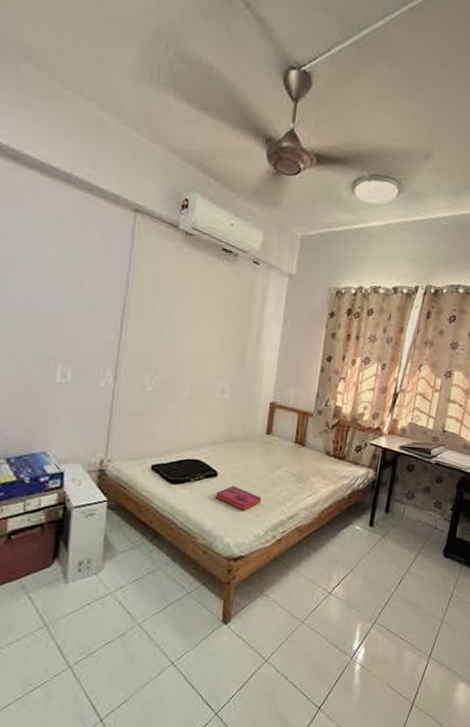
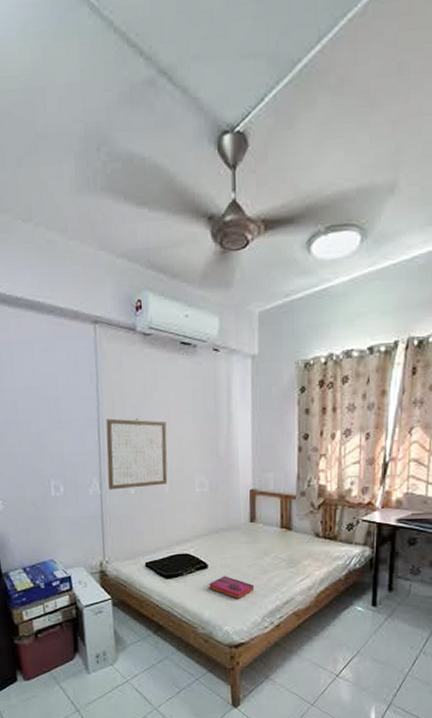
wall art: none [122,310,196,387] -> present [106,418,168,490]

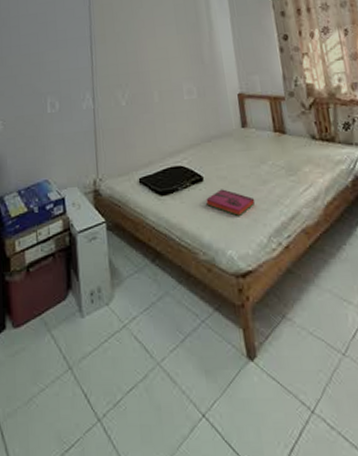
wall art: present [106,418,168,490] -> none [97,33,157,103]

